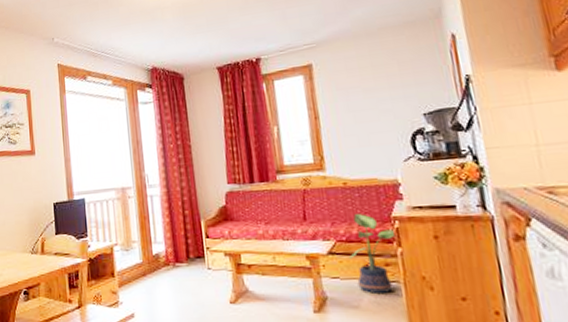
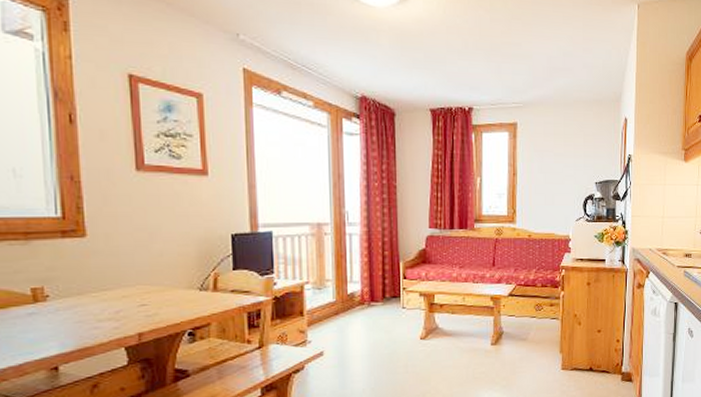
potted plant: present [348,214,398,293] -> none [524,262,563,328]

